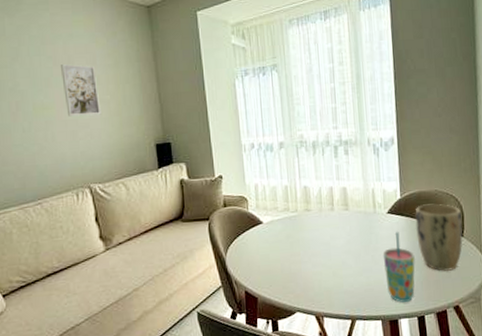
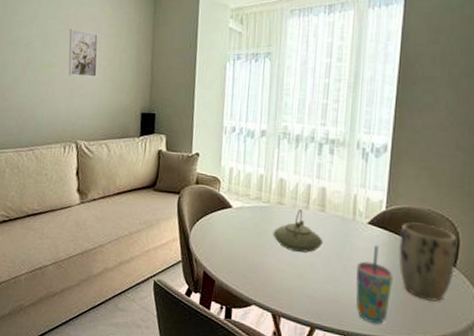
teapot: none [304,212,352,253] -> present [272,209,324,253]

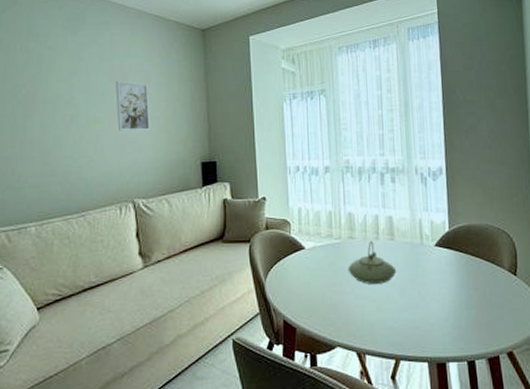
cup: present [355,244,393,325] -> none [430,265,465,345]
plant pot: present [398,222,458,302] -> none [464,238,516,314]

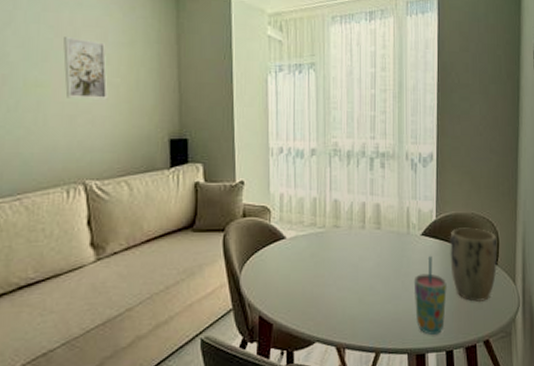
teapot: present [348,241,397,284] -> none [331,230,382,276]
cup: none [430,265,465,345] -> present [413,255,447,336]
plant pot: none [464,238,516,314] -> present [450,227,498,303]

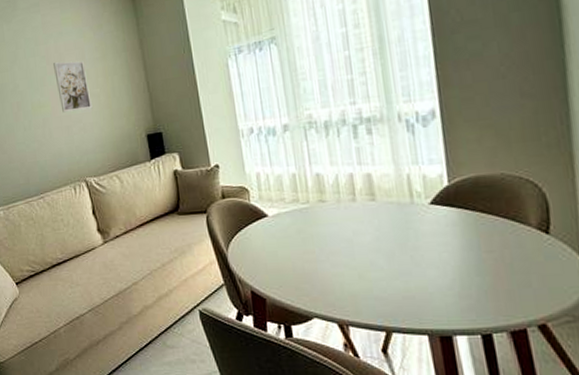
cup: present [413,255,447,336] -> none [426,226,476,316]
plant pot: present [450,227,498,303] -> none [471,191,549,280]

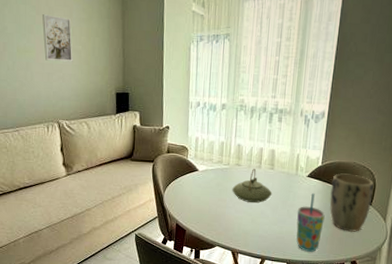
teapot: none [320,203,382,251] -> present [232,169,272,203]
cup: none [426,226,476,316] -> present [295,192,325,253]
plant pot: none [471,191,549,280] -> present [329,173,374,233]

